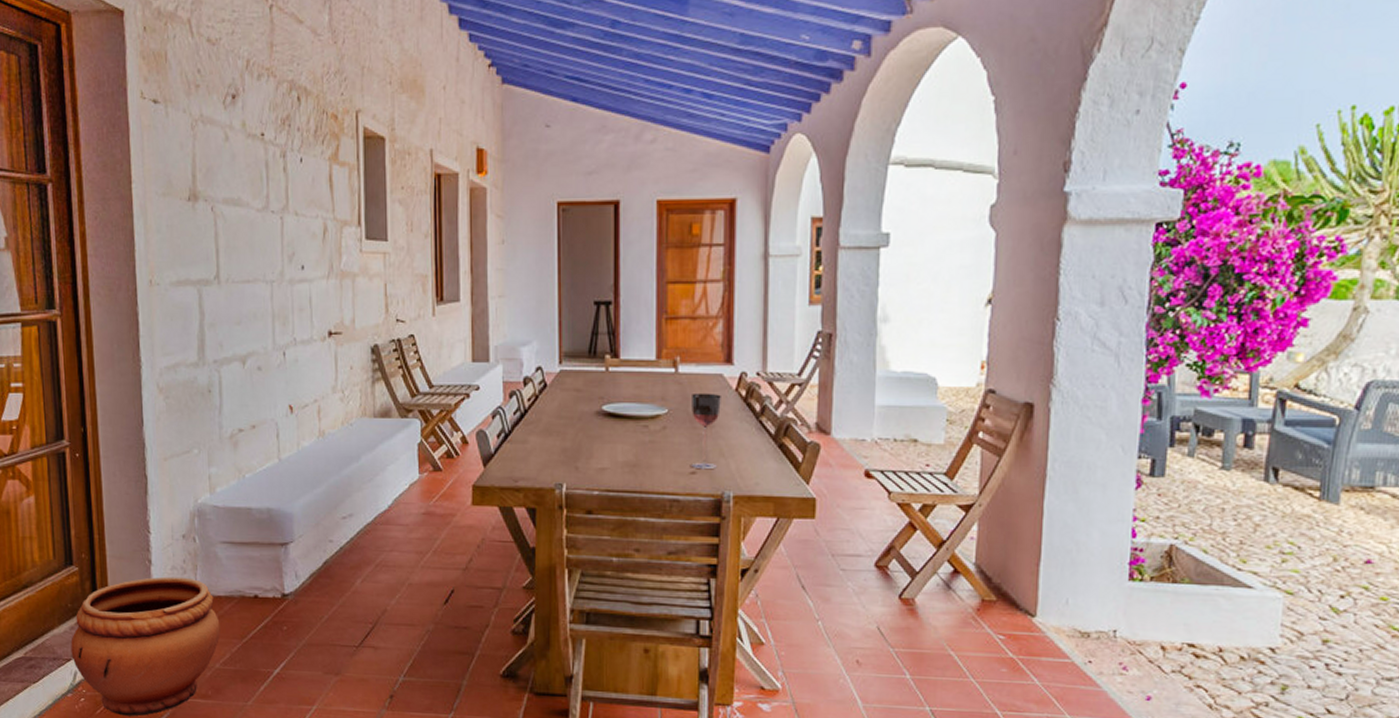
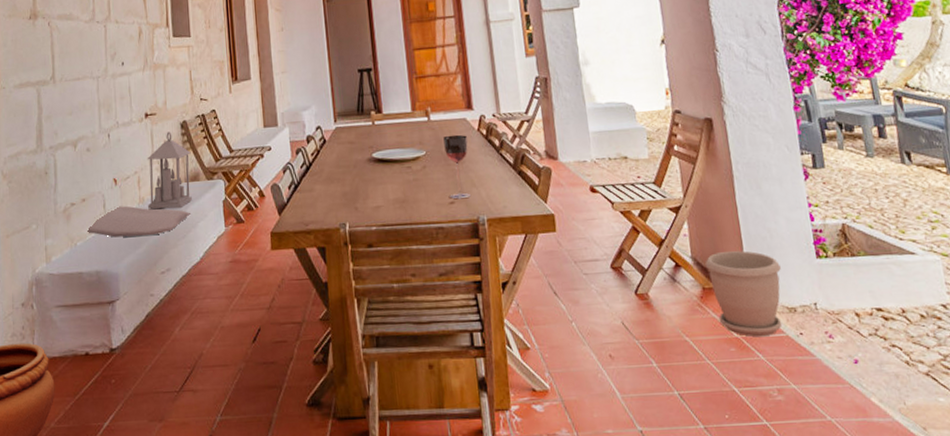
cushion: none [258,438,380,474] -> present [88,206,192,238]
lantern: none [329,356,383,448] -> present [147,131,192,210]
flowerpot: none [990,562,1082,661] -> present [705,250,783,337]

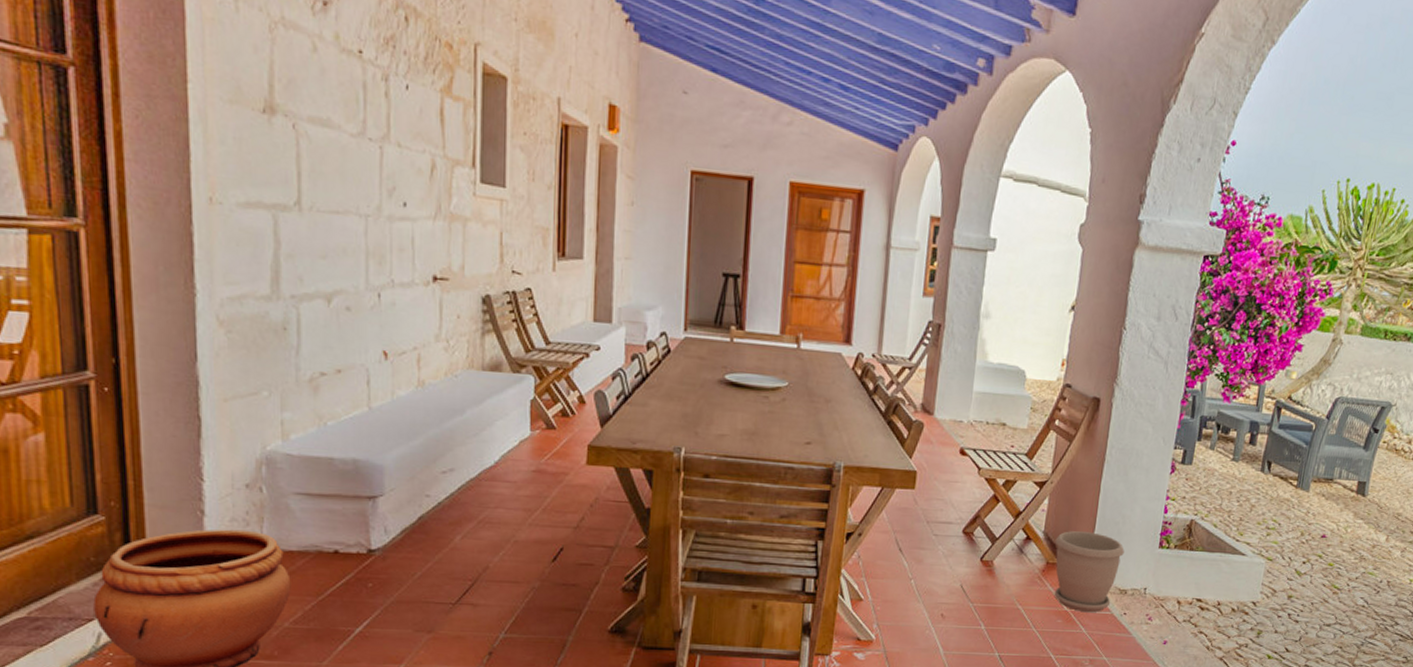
cushion: present [88,206,192,238] -> none [343,385,488,427]
lantern: present [147,131,192,210] -> none [430,305,494,401]
wineglass: present [442,134,472,200] -> none [805,368,840,441]

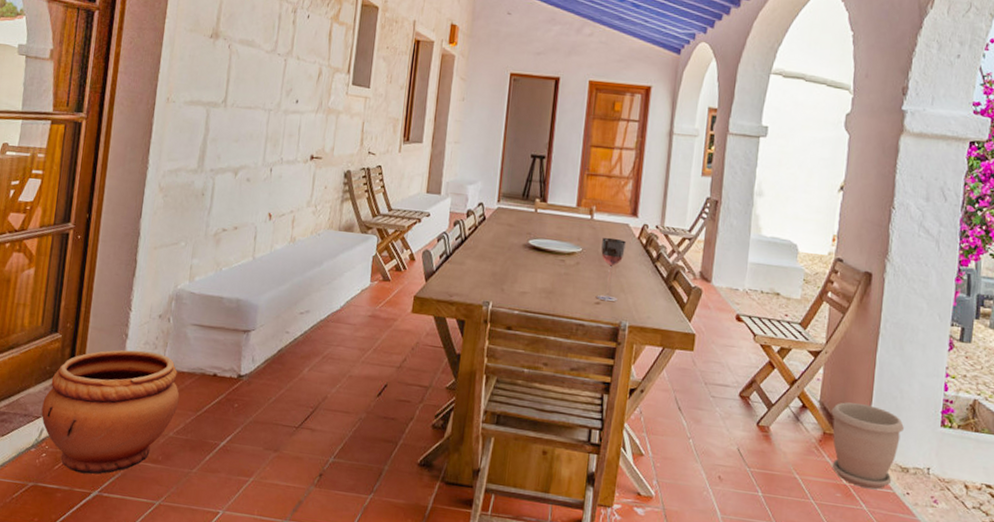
wineglass: none [805,368,840,441] -> present [595,237,627,302]

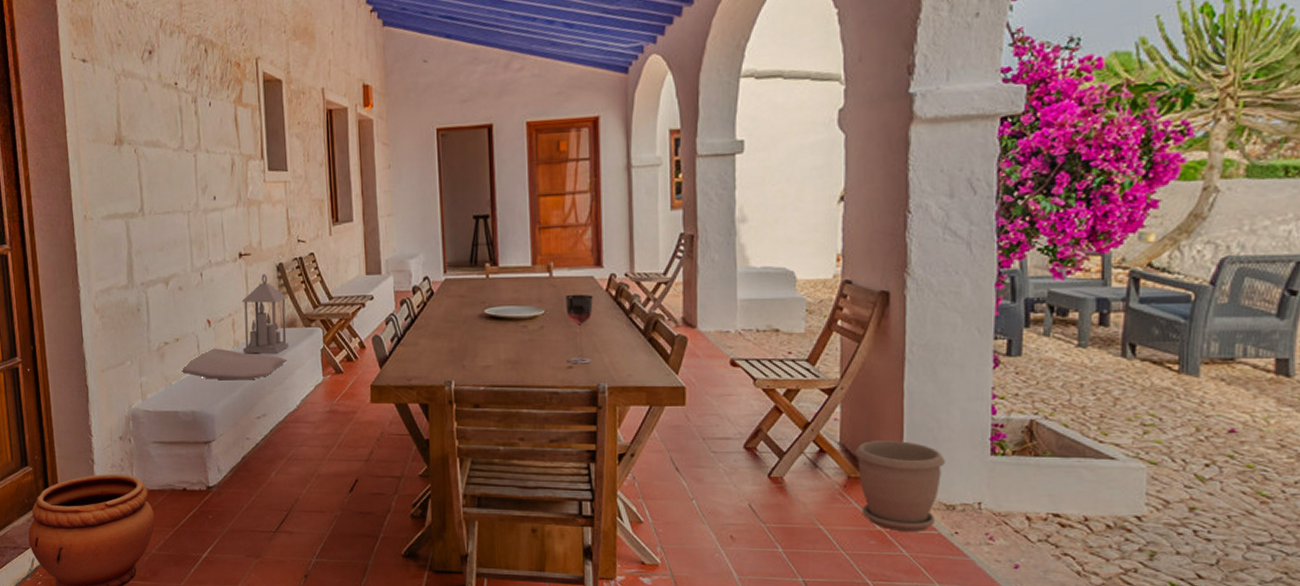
cushion: none [235,240,340,276] -> present [182,348,288,379]
lantern: none [298,178,350,256] -> present [241,274,289,355]

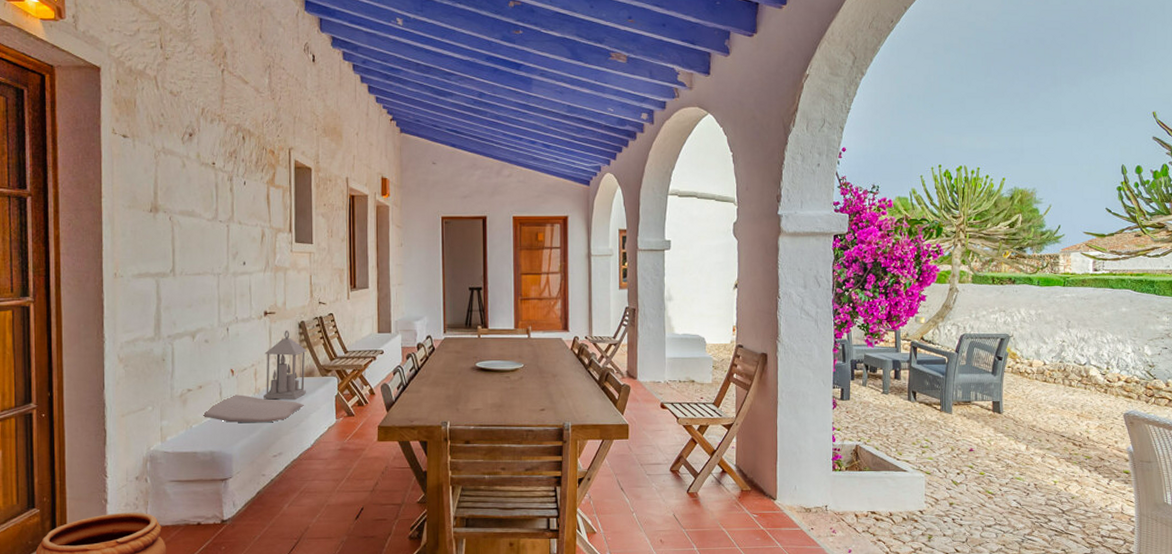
wineglass: present [564,294,594,364] -> none [539,352,562,407]
flowerpot: present [855,441,945,533] -> none [746,462,804,530]

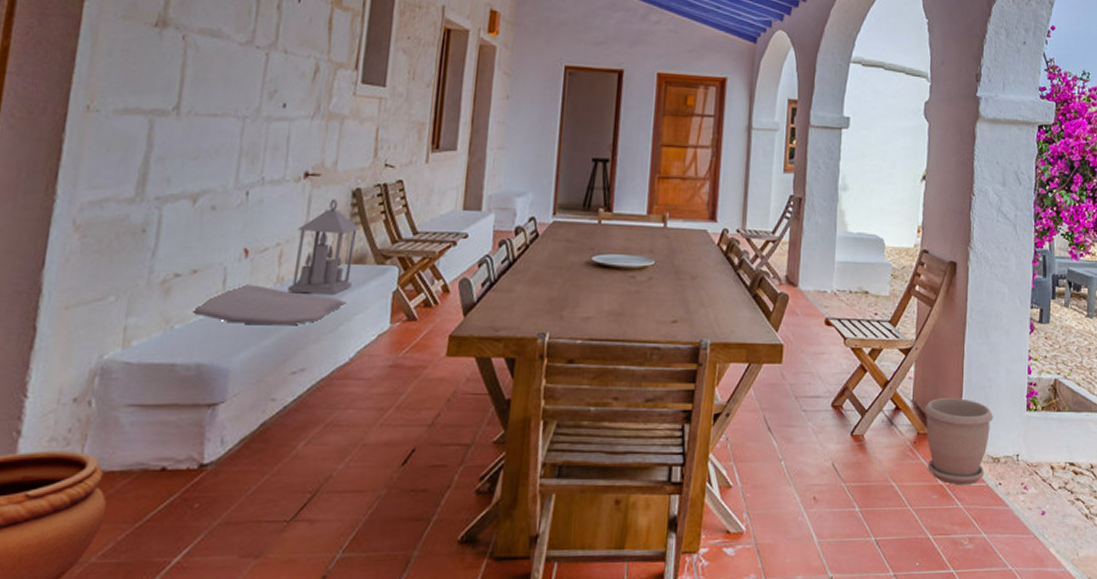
flowerpot: none [746,462,804,530] -> present [924,398,993,486]

